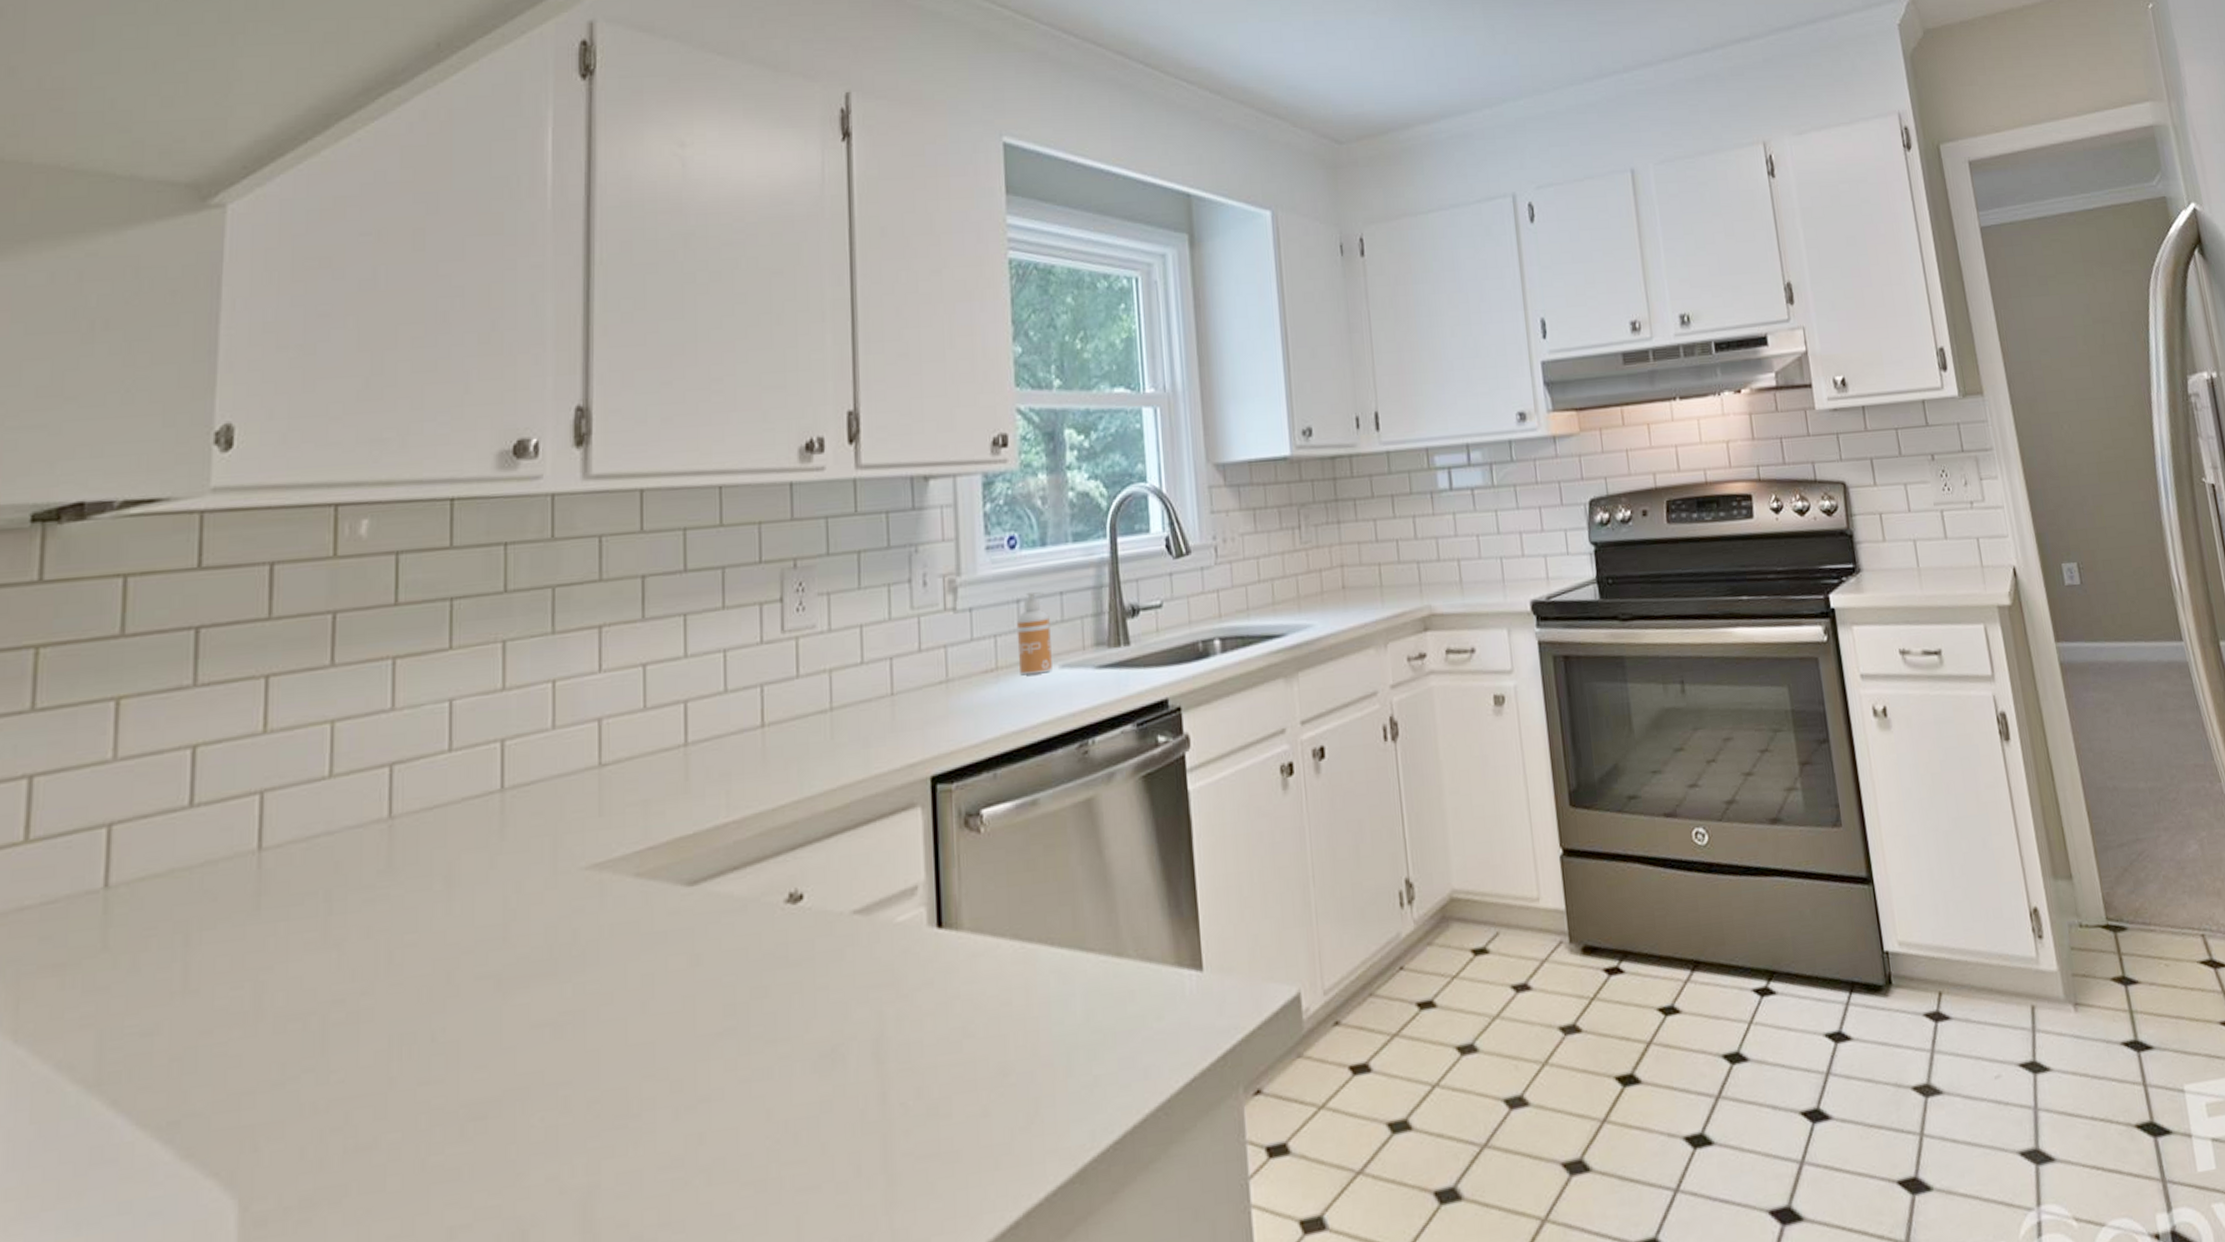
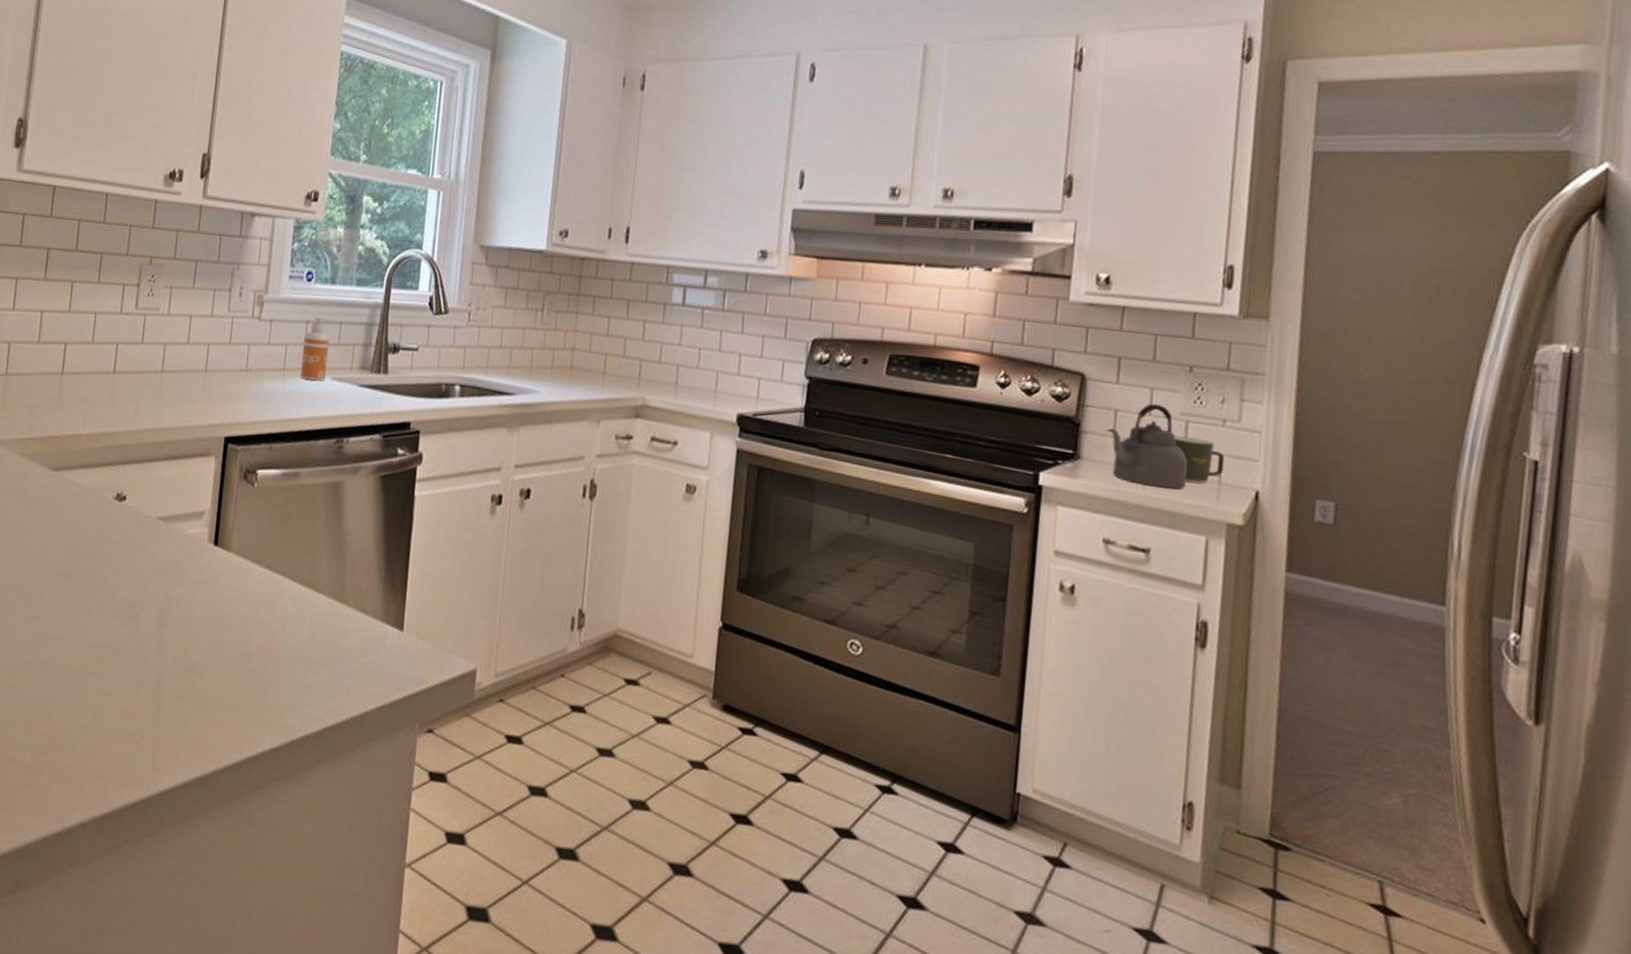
kettle: none [1877,499,1956,585] -> present [1107,403,1188,490]
mug: none [1934,525,1983,572] -> present [1174,436,1225,484]

